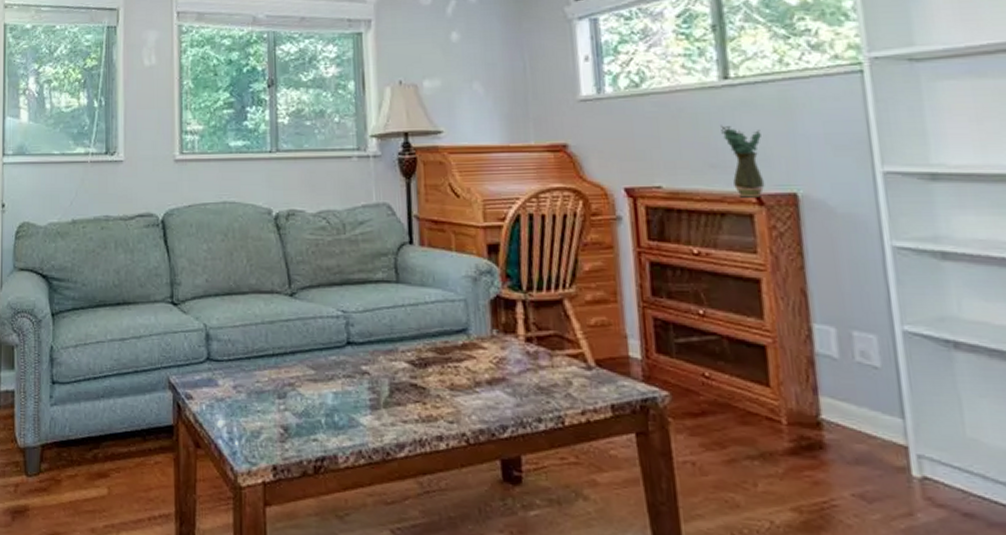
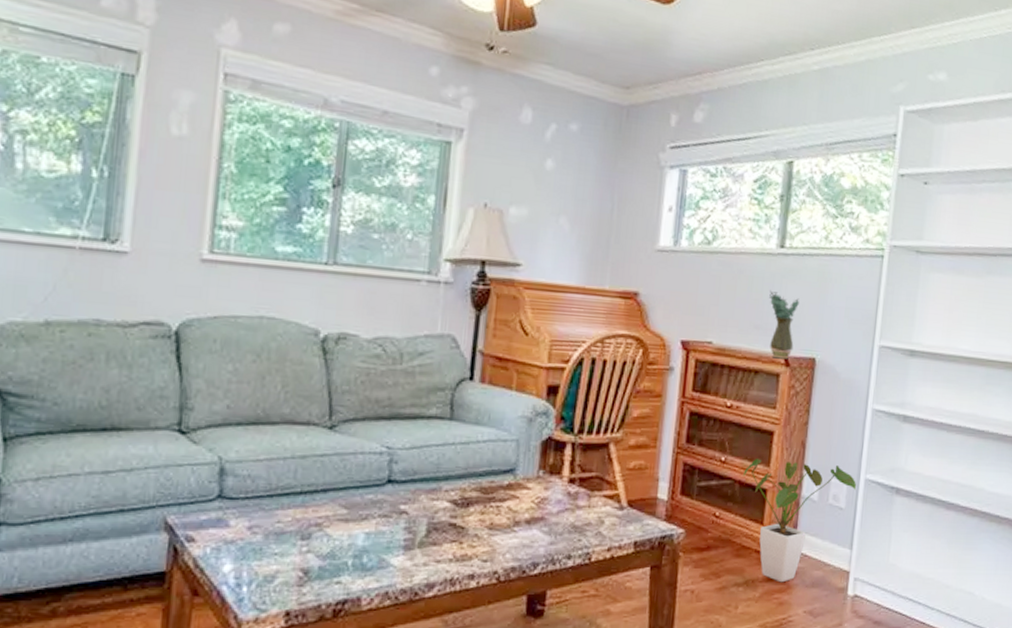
house plant: none [730,309,892,457] -> present [743,457,857,583]

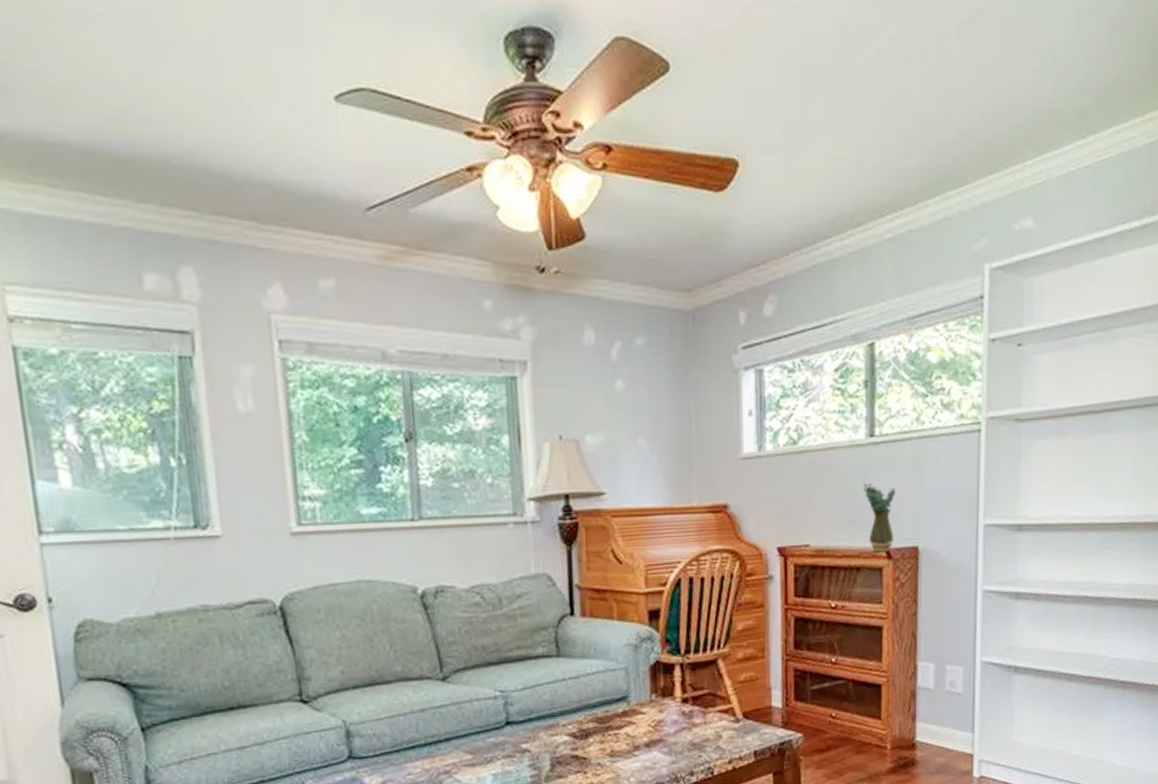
house plant: present [743,457,857,583] -> none [856,652,973,773]

